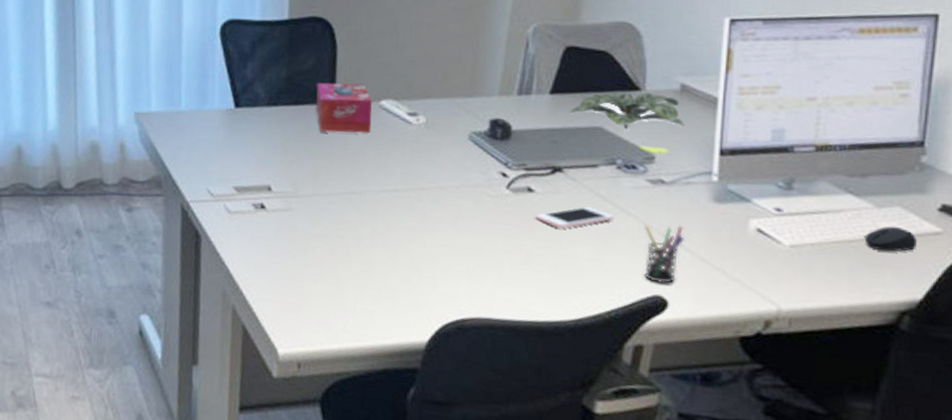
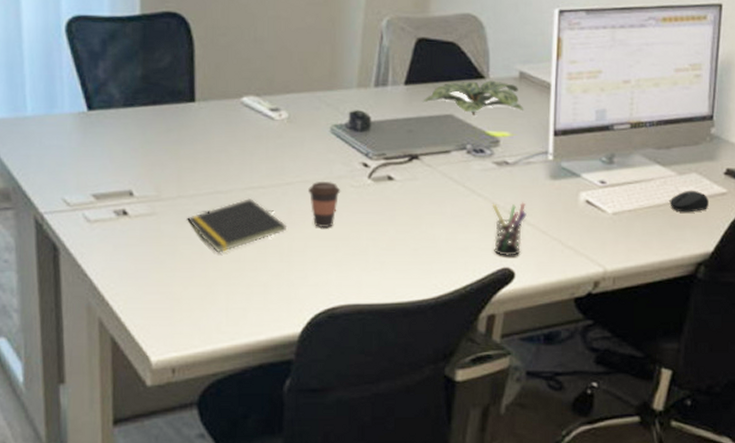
tissue box: present [316,82,372,133] -> none [175,80,234,133]
notepad: none [321,201,420,253] -> present [187,199,288,253]
coffee cup: none [443,189,477,237] -> present [308,182,341,229]
cell phone: present [535,207,614,229] -> none [396,191,466,213]

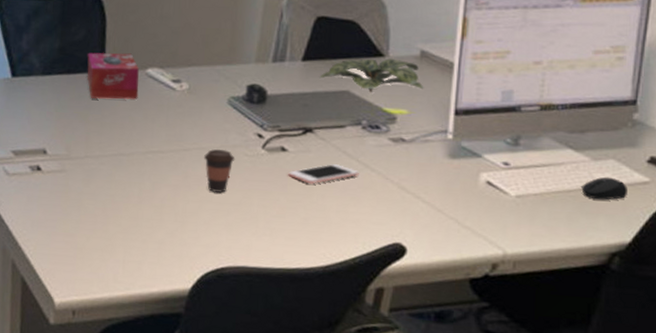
tissue box: none [175,80,234,133] -> present [87,52,139,100]
notepad: present [187,199,288,253] -> none [92,162,183,210]
cell phone: none [396,191,466,213] -> present [288,164,359,184]
pen holder: present [492,202,527,256] -> none [385,179,422,233]

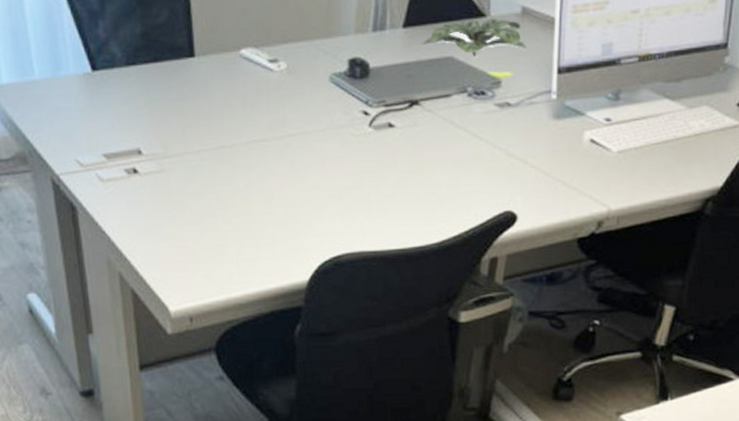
tissue box: present [87,52,139,100] -> none [174,33,234,89]
coffee cup: present [204,149,235,194] -> none [310,132,342,179]
cell phone: present [288,164,359,184] -> none [397,136,468,160]
computer mouse: present [581,177,627,200] -> none [678,123,719,148]

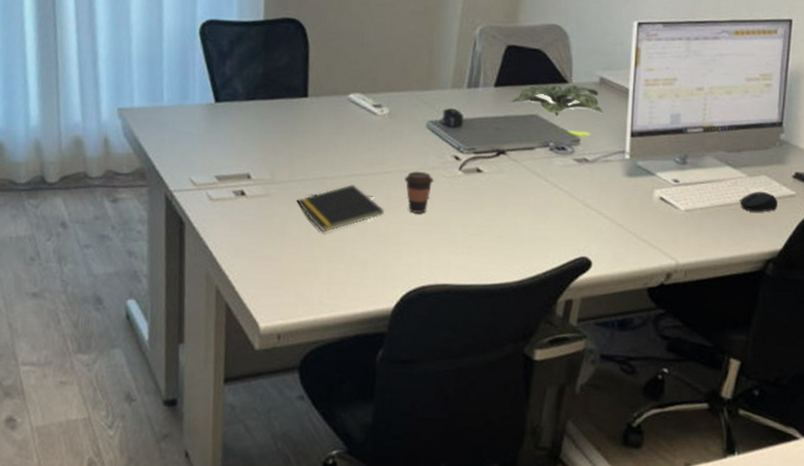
notepad: none [194,152,291,207] -> present [296,184,385,233]
coffee cup: none [310,132,342,179] -> present [405,172,434,214]
computer mouse: none [678,123,719,148] -> present [740,191,778,212]

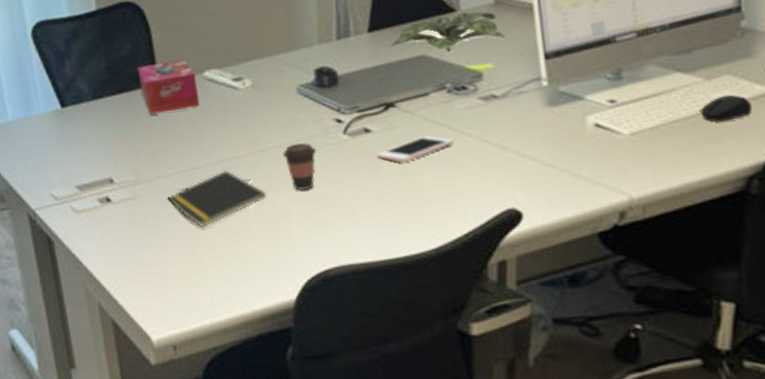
tissue box: none [290,78,342,124] -> present [138,59,200,115]
cell phone: none [483,184,548,203] -> present [377,136,454,163]

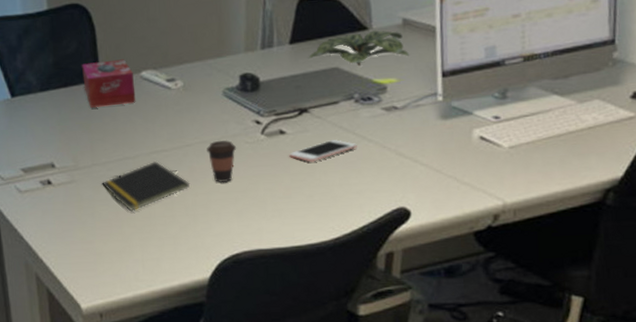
computer mouse: present [700,94,752,122] -> none [570,116,615,141]

